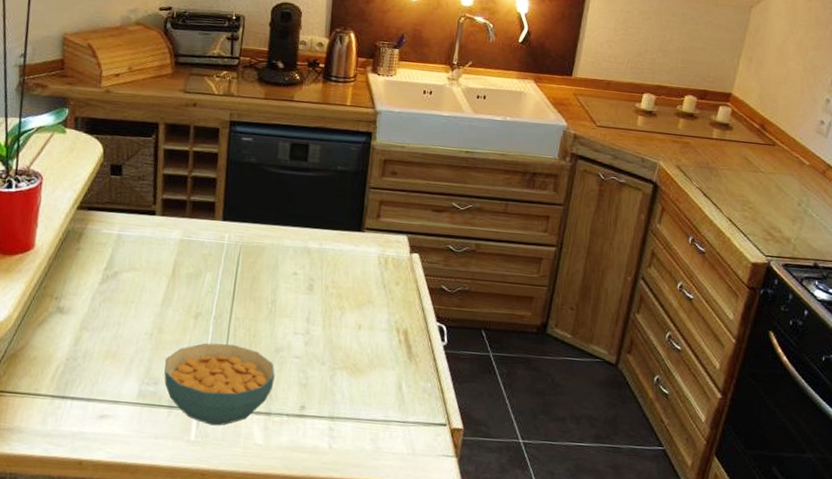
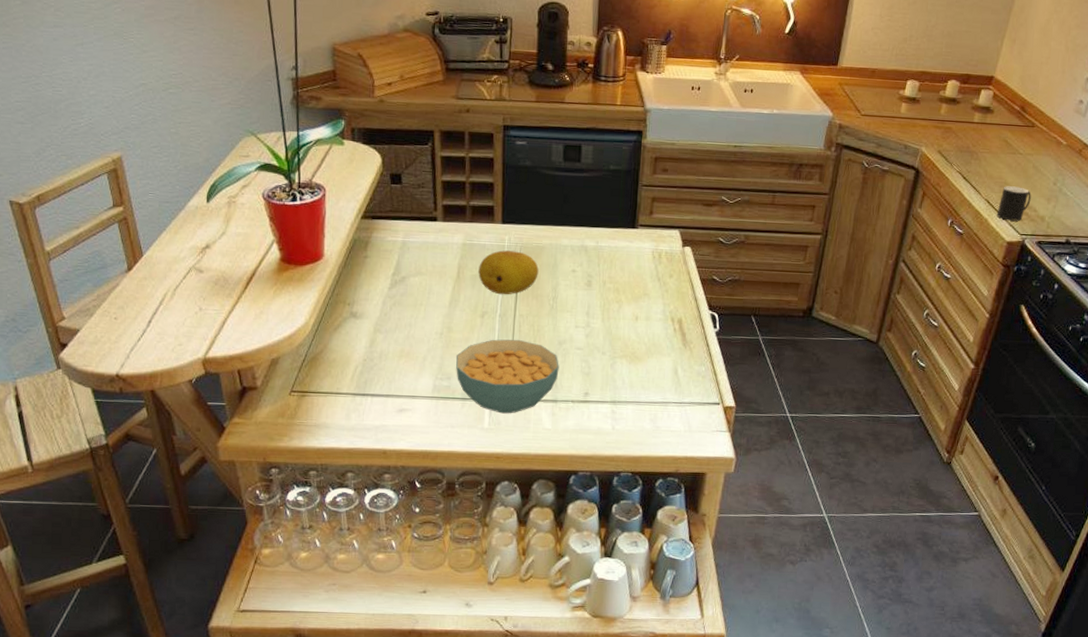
fruit: none [194,248,259,296] -> present [478,250,539,295]
cup: none [739,204,775,242] -> present [996,186,1031,221]

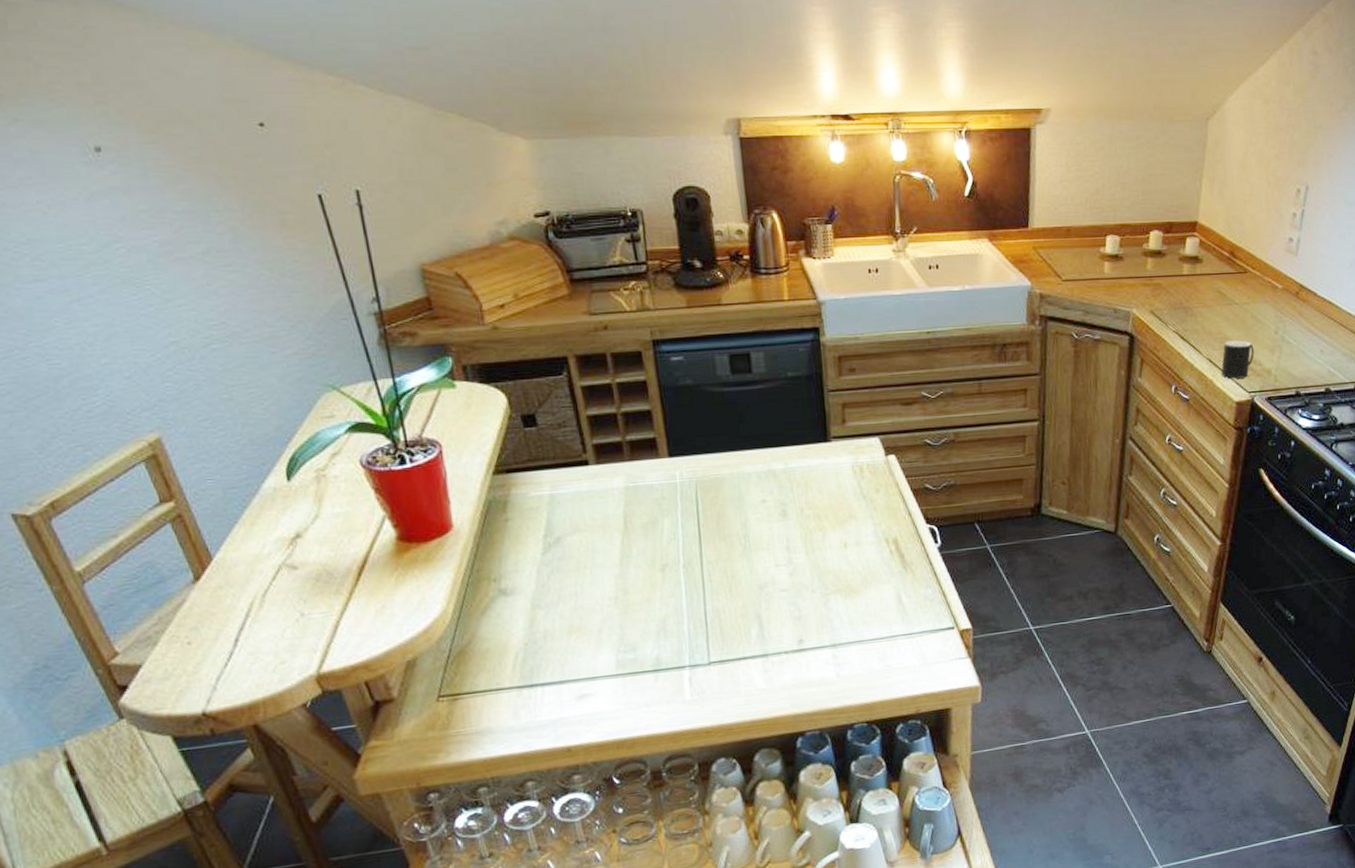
cereal bowl: present [455,339,559,414] -> none [638,590,765,681]
fruit: present [478,250,539,295] -> none [649,487,723,542]

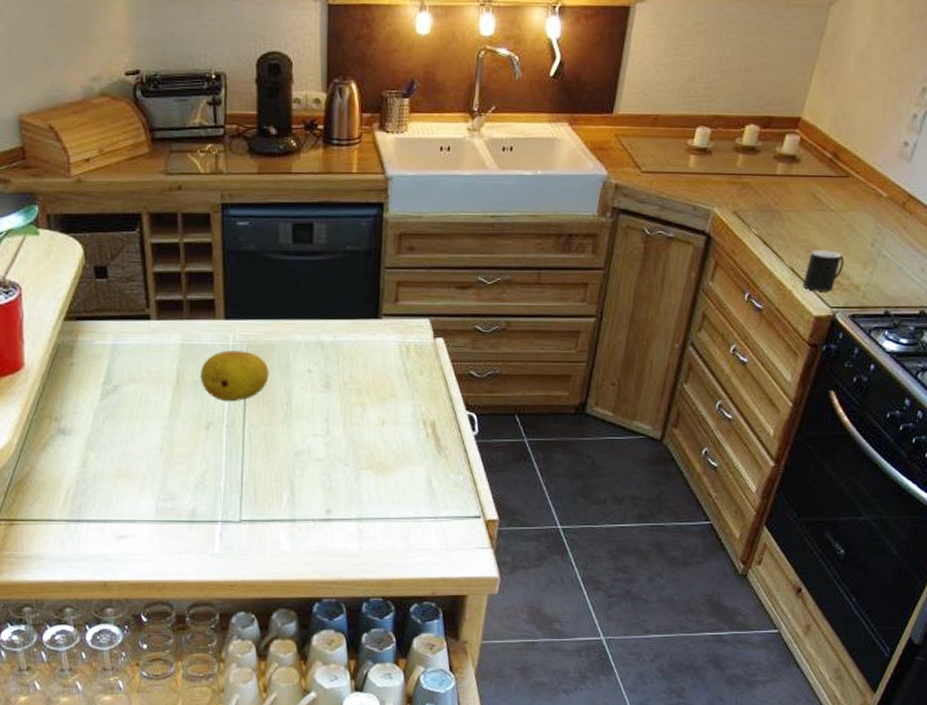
fruit: none [649,487,723,542] -> present [200,350,269,402]

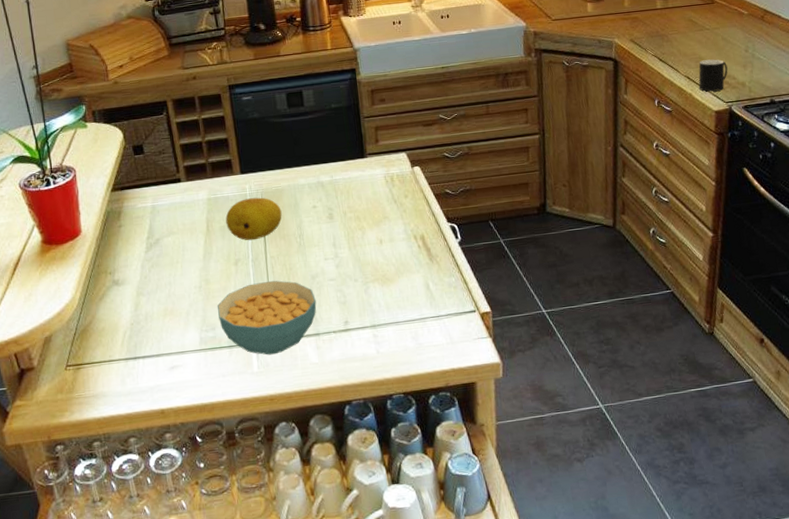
cereal bowl: none [179,452,297,537] -> present [216,280,317,355]

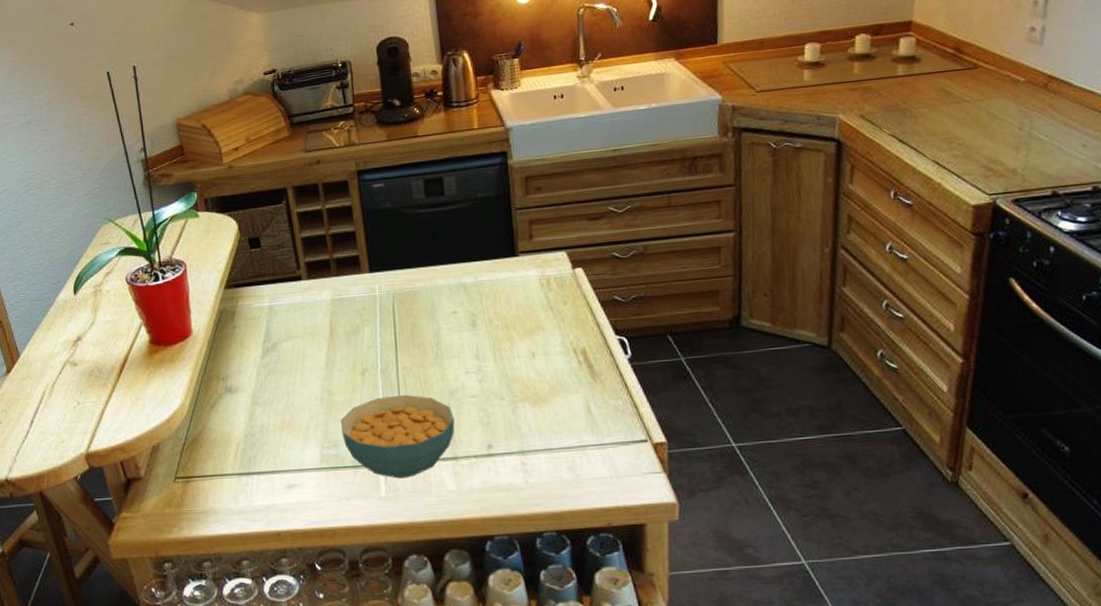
fruit: present [225,197,282,241] -> none [351,299,417,349]
cup: present [698,59,728,92] -> none [951,139,994,181]

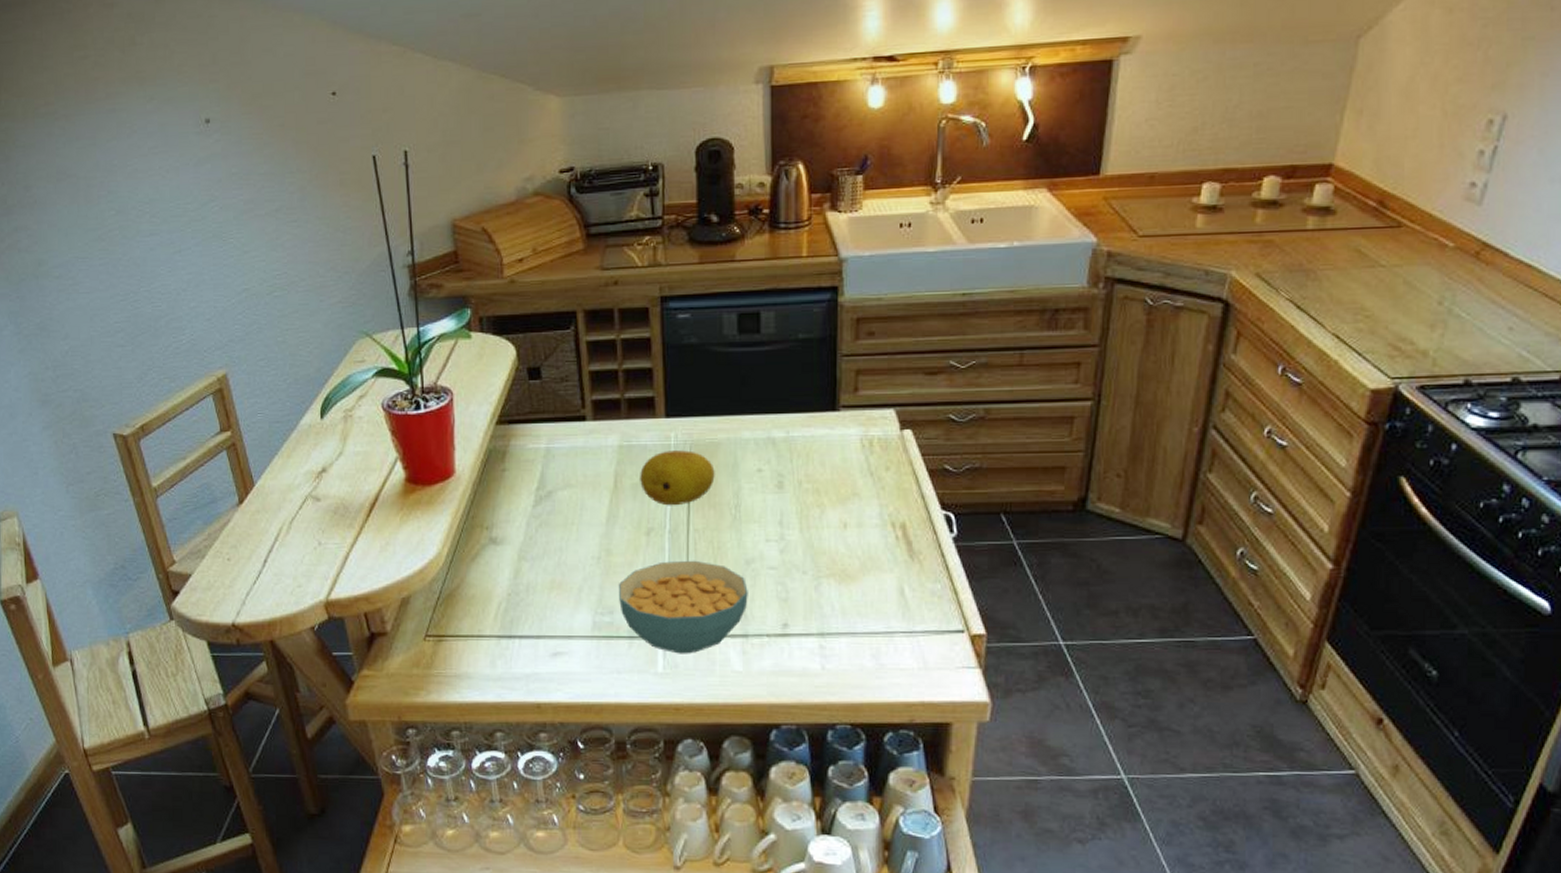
fruit: none [351,299,417,349] -> present [640,450,715,506]

